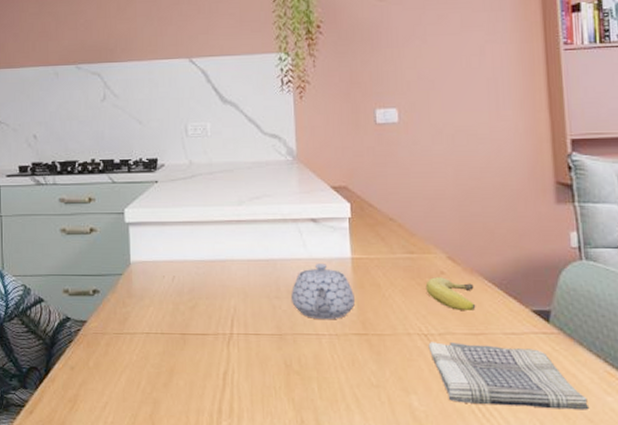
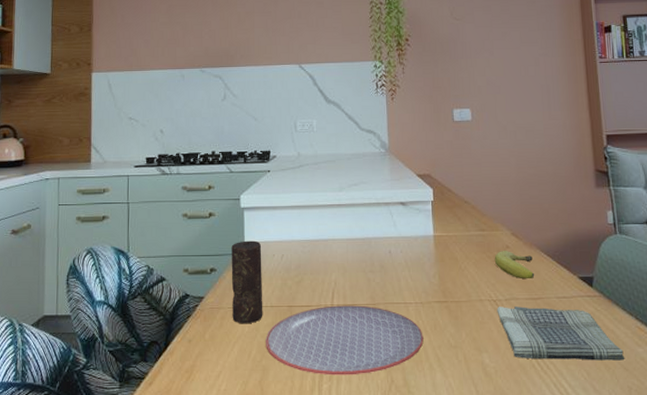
candle: none [115,259,153,352] -> present [231,240,263,324]
plate: none [156,334,339,413] -> present [266,305,424,376]
teapot: present [290,264,355,320] -> none [383,241,436,290]

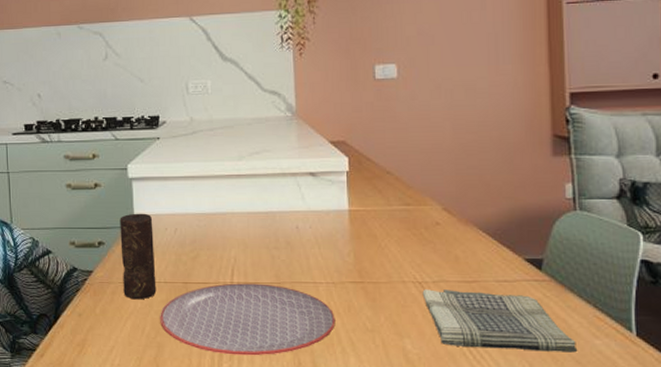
fruit: present [494,251,535,280] -> none [421,228,470,260]

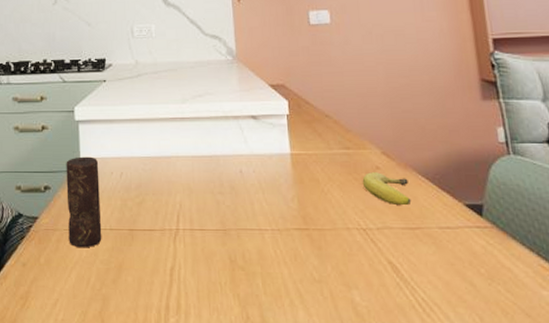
plate: present [160,283,336,356] -> none [105,230,283,310]
fruit: none [421,228,470,260] -> present [362,172,412,206]
dish towel: present [422,289,578,353] -> none [367,236,527,305]

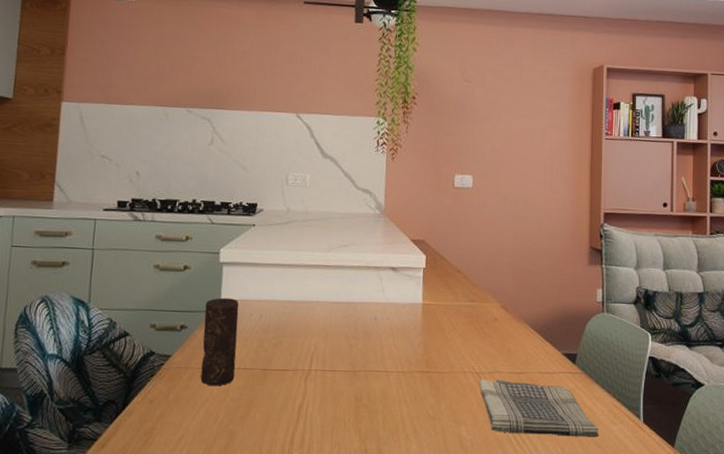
fruit: present [362,172,412,206] -> none [481,323,520,353]
dish towel: none [367,236,527,305] -> present [479,379,599,438]

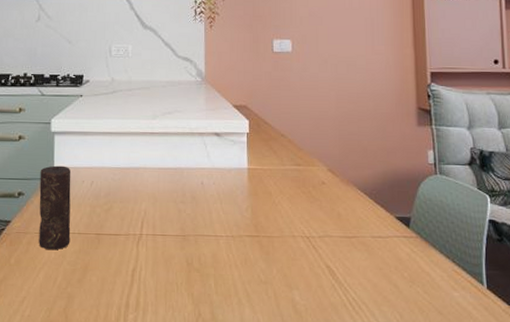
dish towel: present [479,379,599,438] -> none [309,243,440,304]

